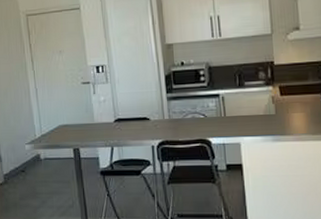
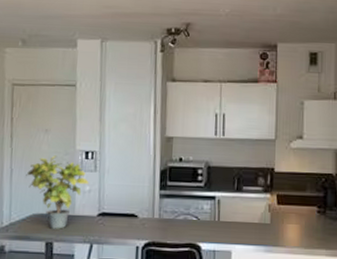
potted plant: none [49,72,103,137] -> present [26,155,89,229]

